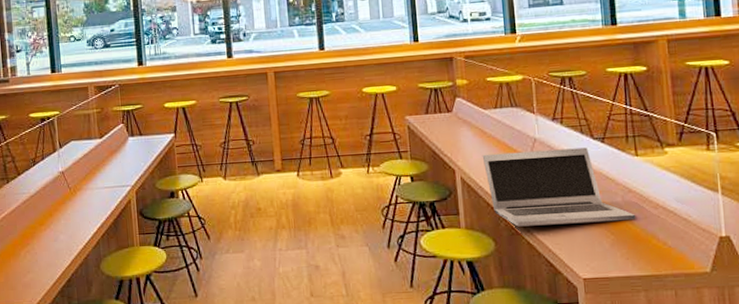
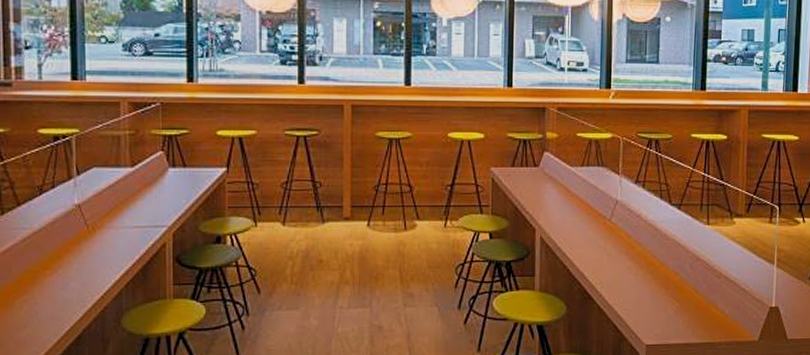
laptop: present [482,147,636,227] -> none [563,213,701,291]

